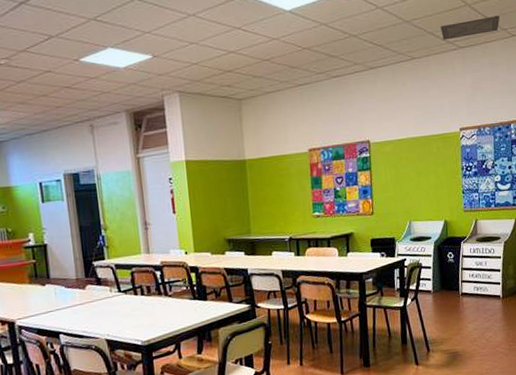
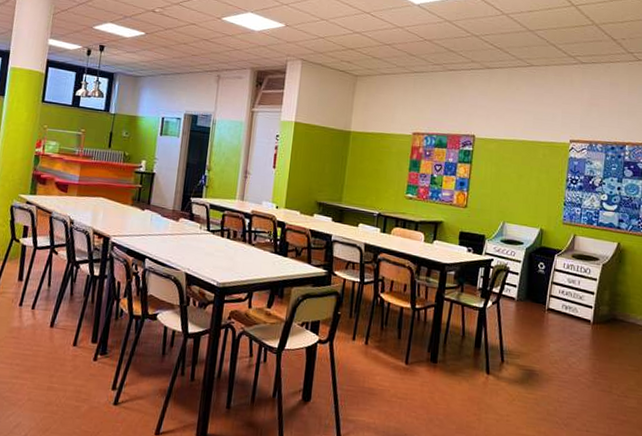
ceiling vent: present [440,15,500,40] -> none [564,38,628,54]

